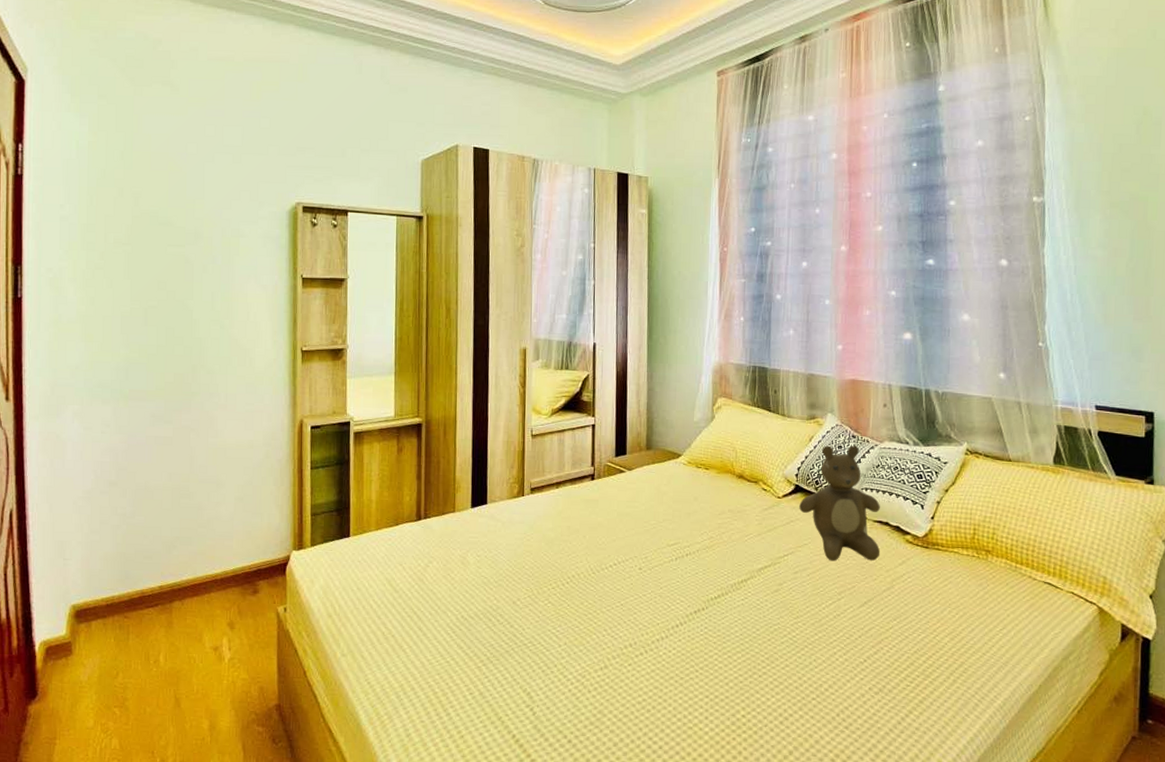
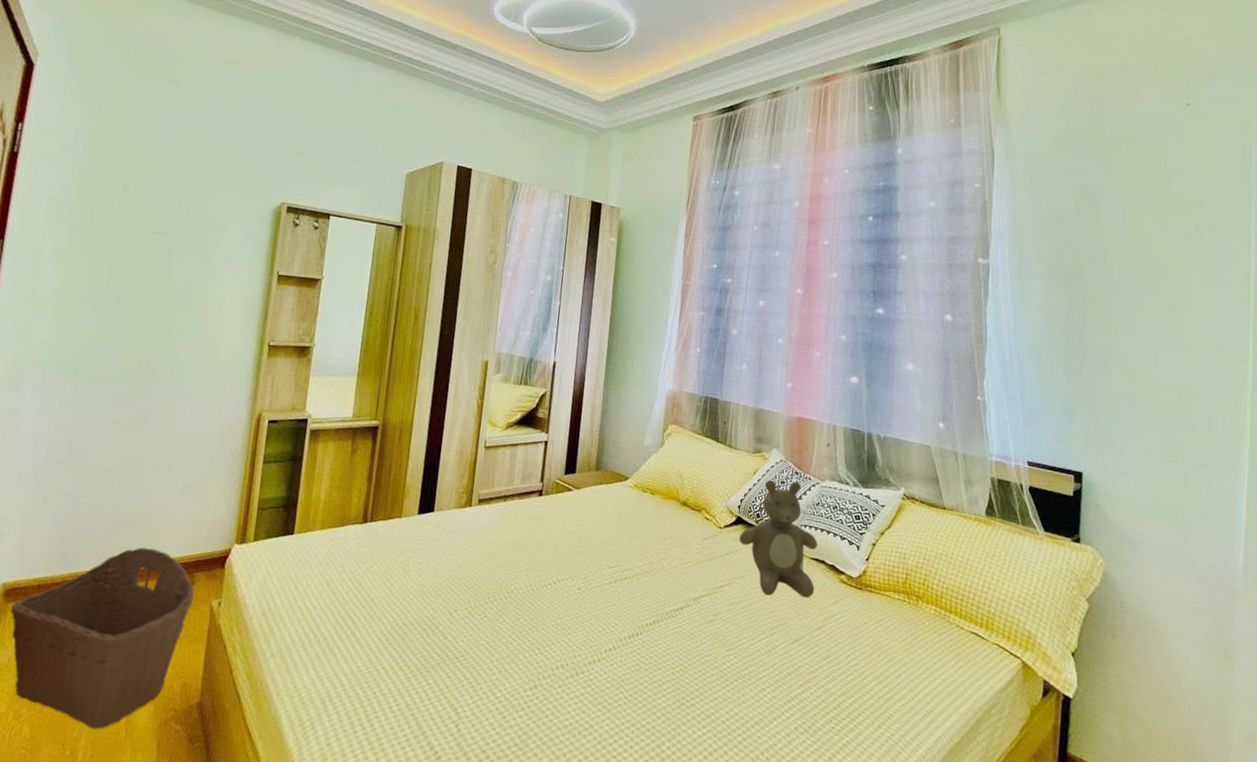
wicker basket: none [83,560,259,736] -> present [10,547,195,729]

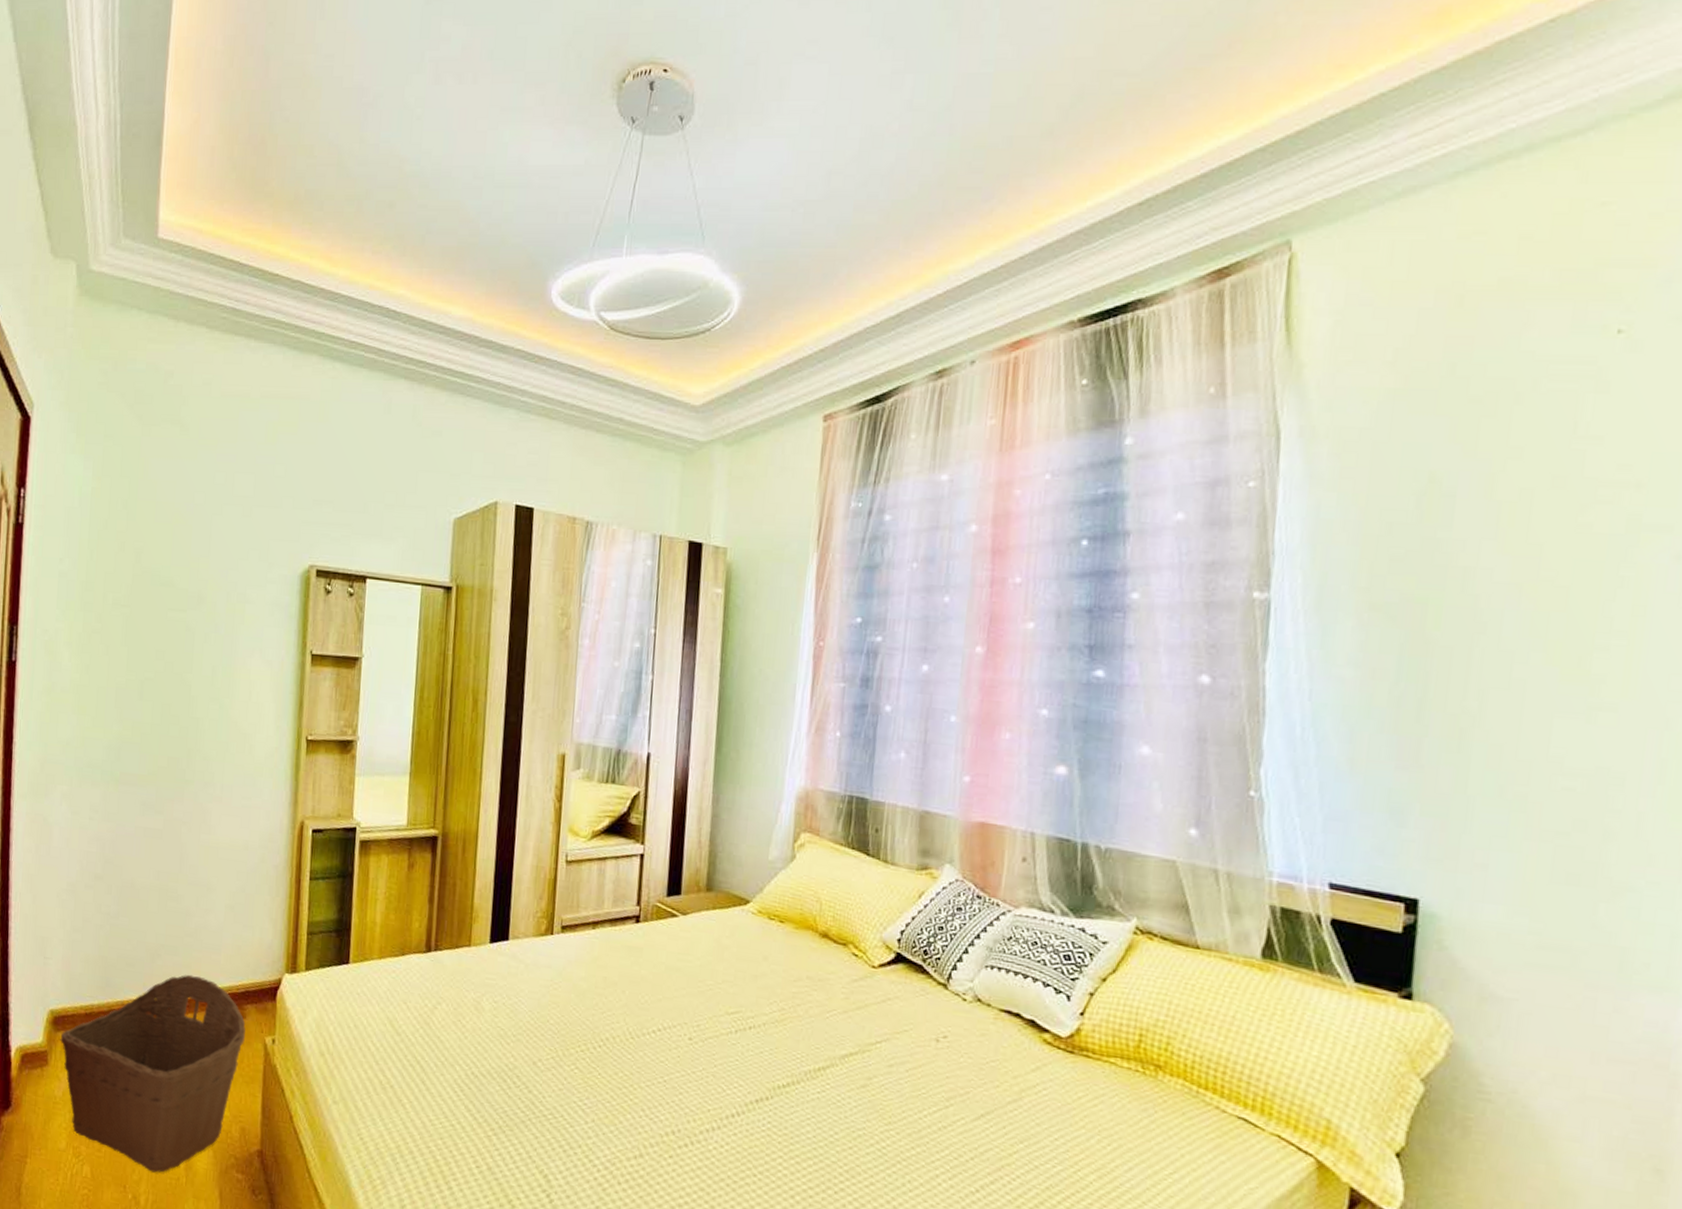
teddy bear: present [739,479,818,598] -> none [900,905,1010,1062]

